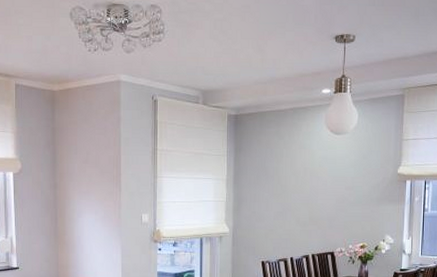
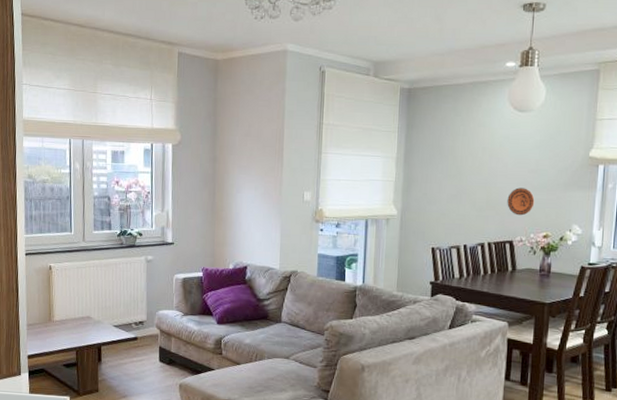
decorative plate: none [327,203,352,229] -> present [507,187,535,216]

